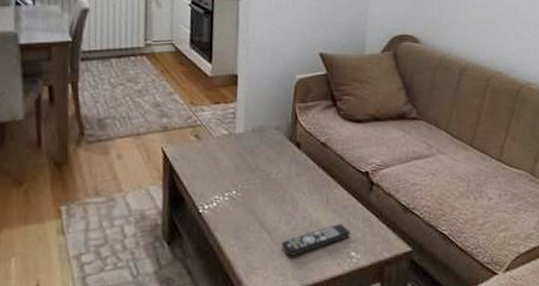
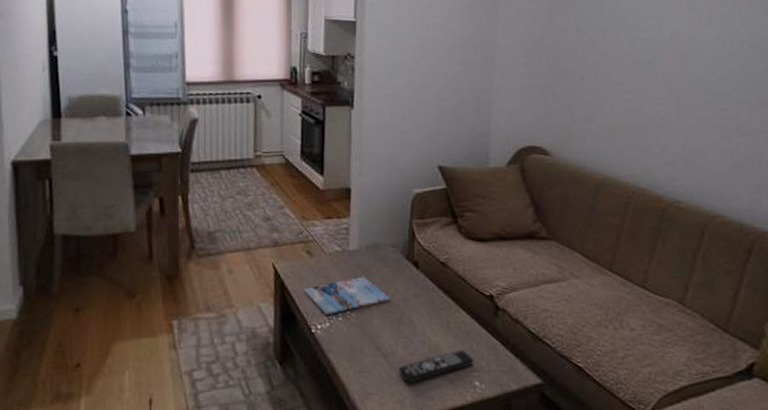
magazine: none [192,157,274,195] -> present [304,276,391,315]

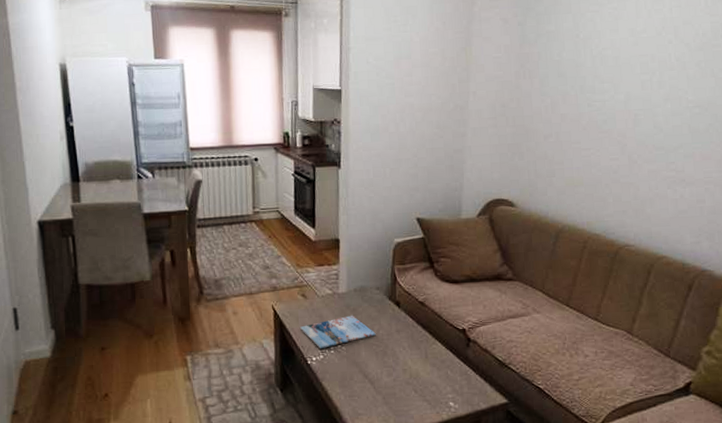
remote control: present [399,350,474,383] -> none [384,376,449,404]

